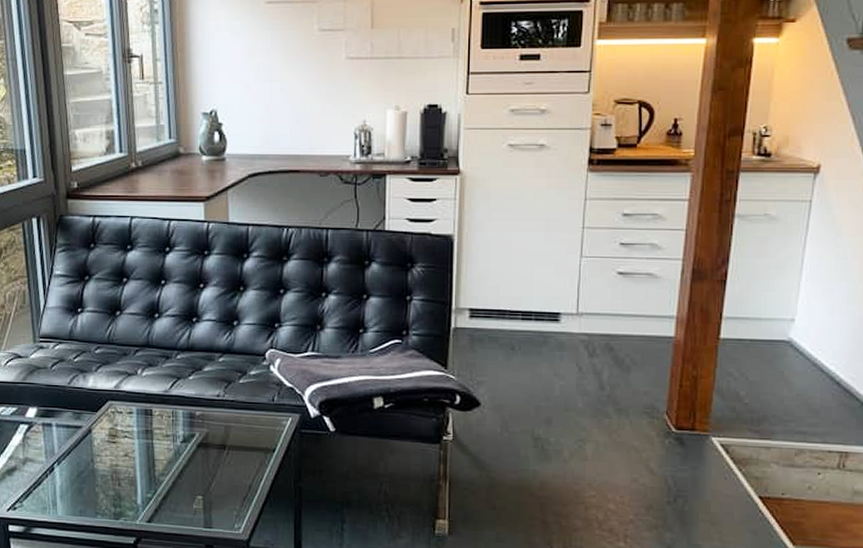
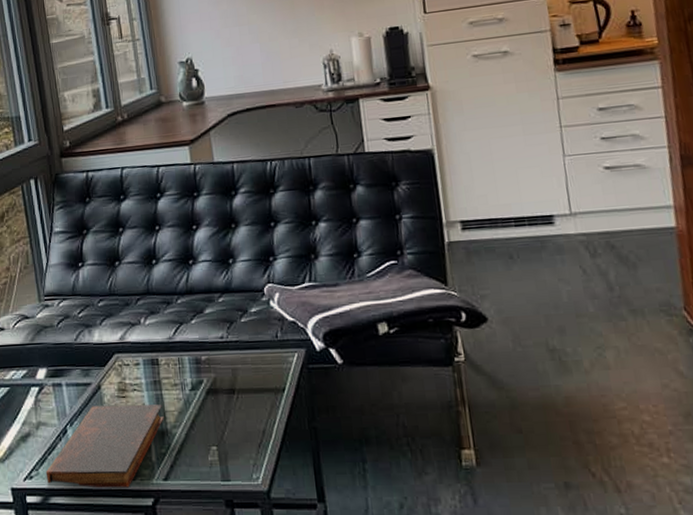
book: none [30,448,153,526] -> present [45,404,164,488]

